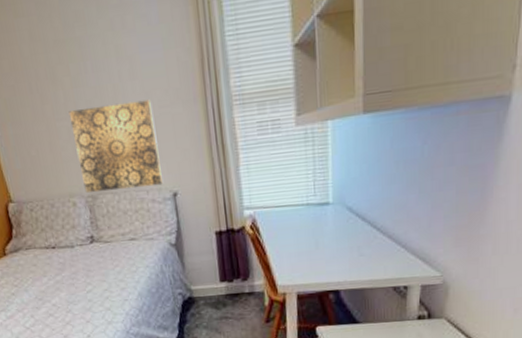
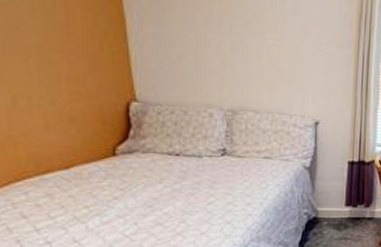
wall art: present [68,99,163,193] -> none [222,26,309,113]

